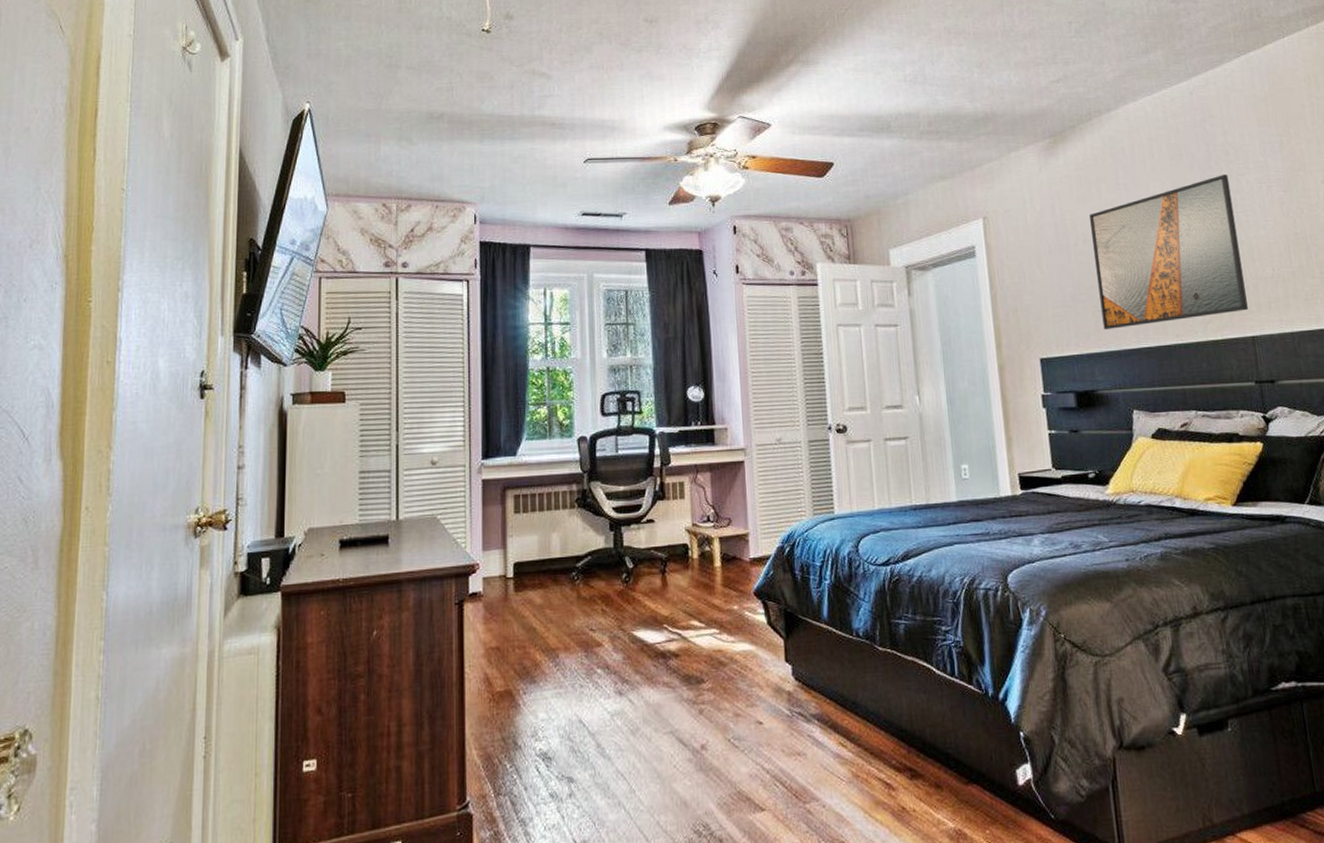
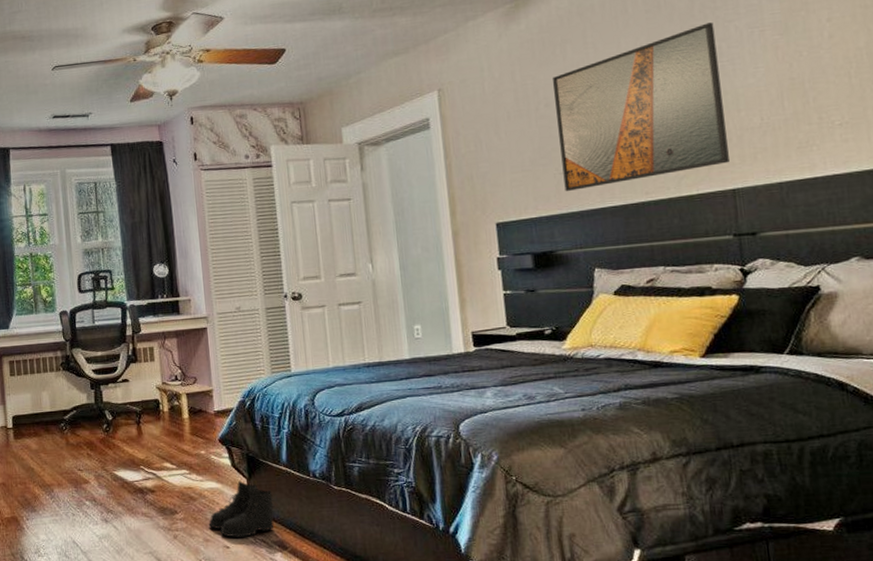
boots: none [739,641,814,712] -> present [208,480,275,539]

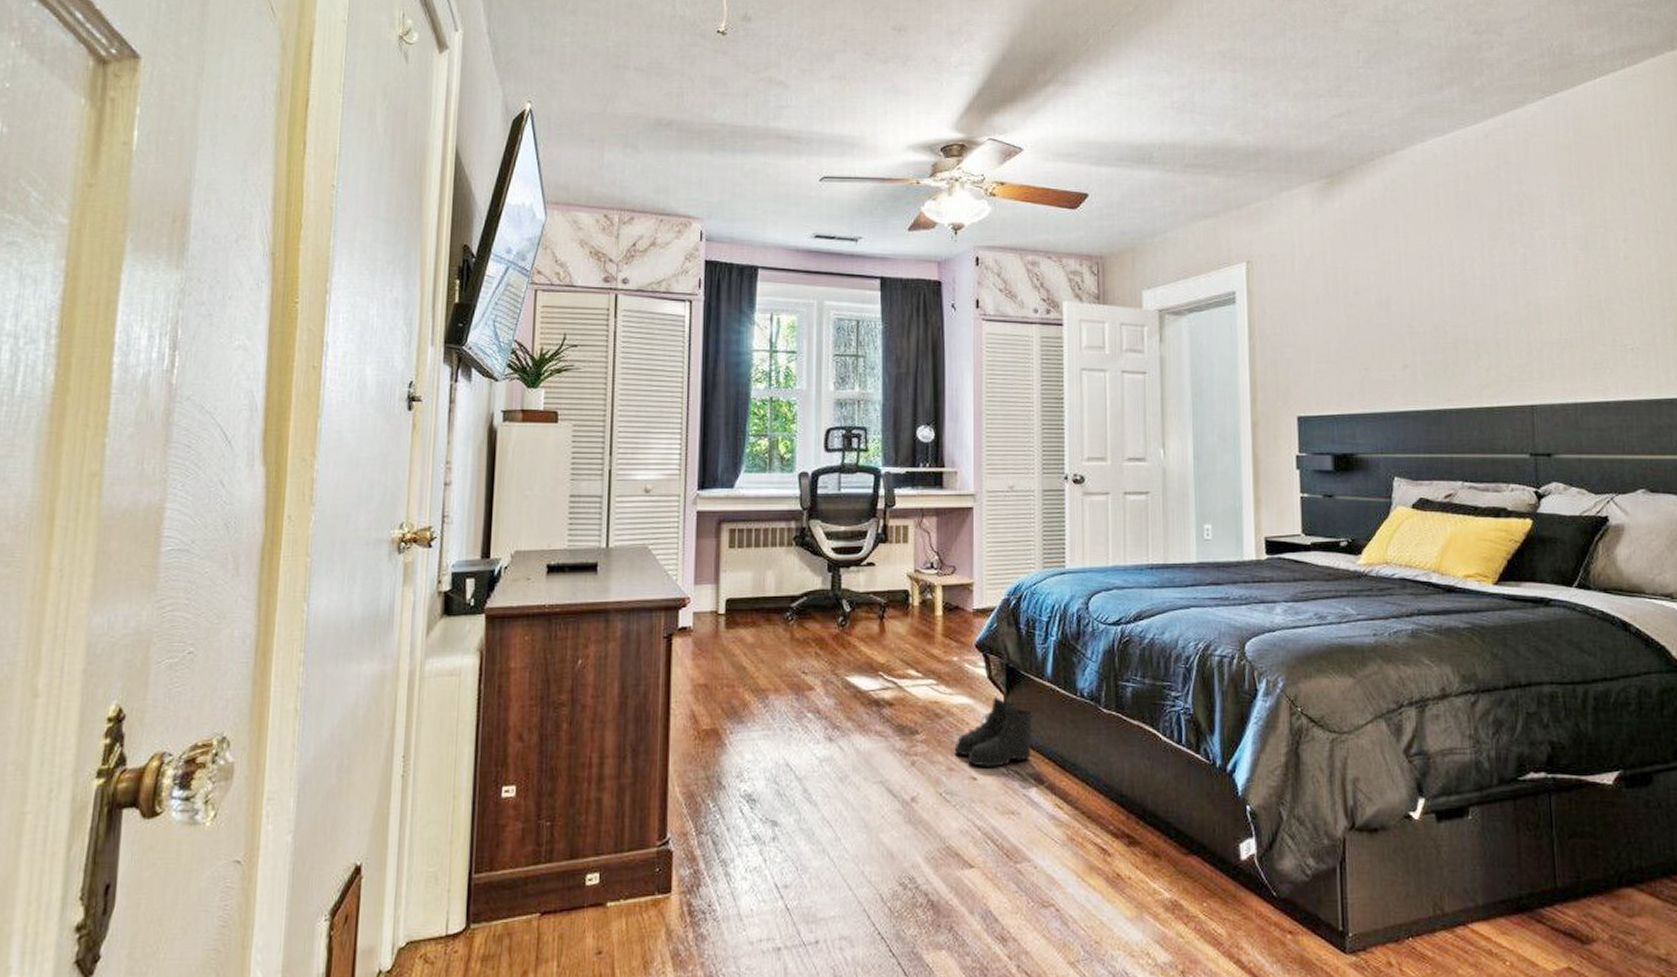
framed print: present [553,22,730,191] -> none [1363,227,1529,389]

